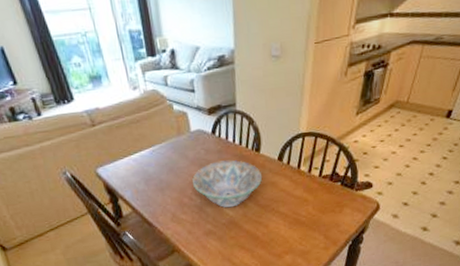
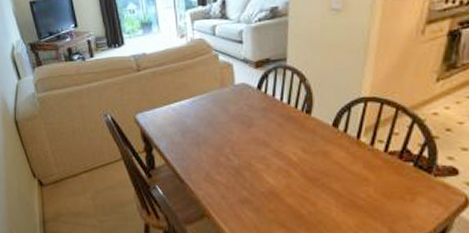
decorative bowl: present [192,159,263,208] -> none [231,120,313,175]

